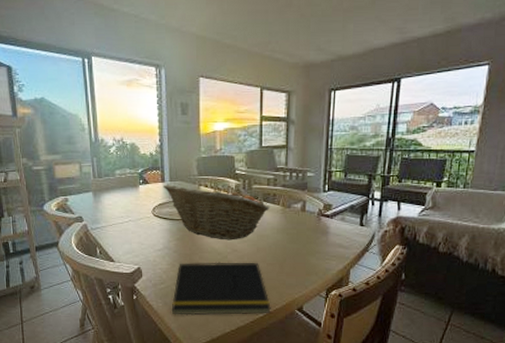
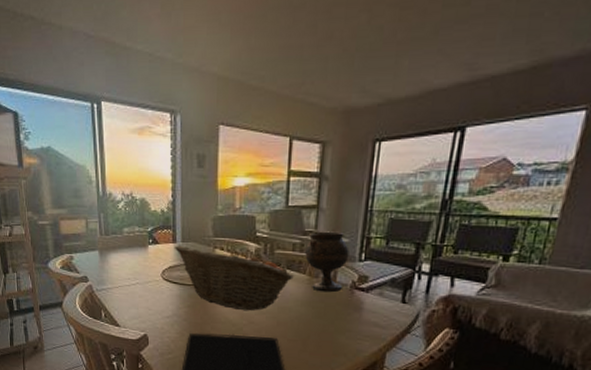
goblet: none [278,167,315,220] -> present [305,231,349,293]

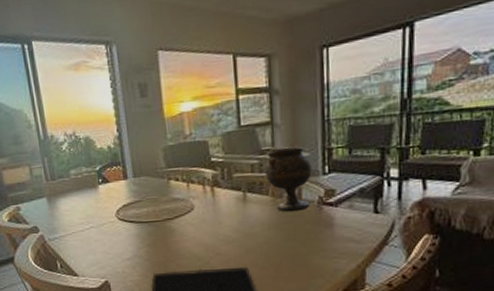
fruit basket: present [174,245,295,311] -> none [125,178,258,243]

